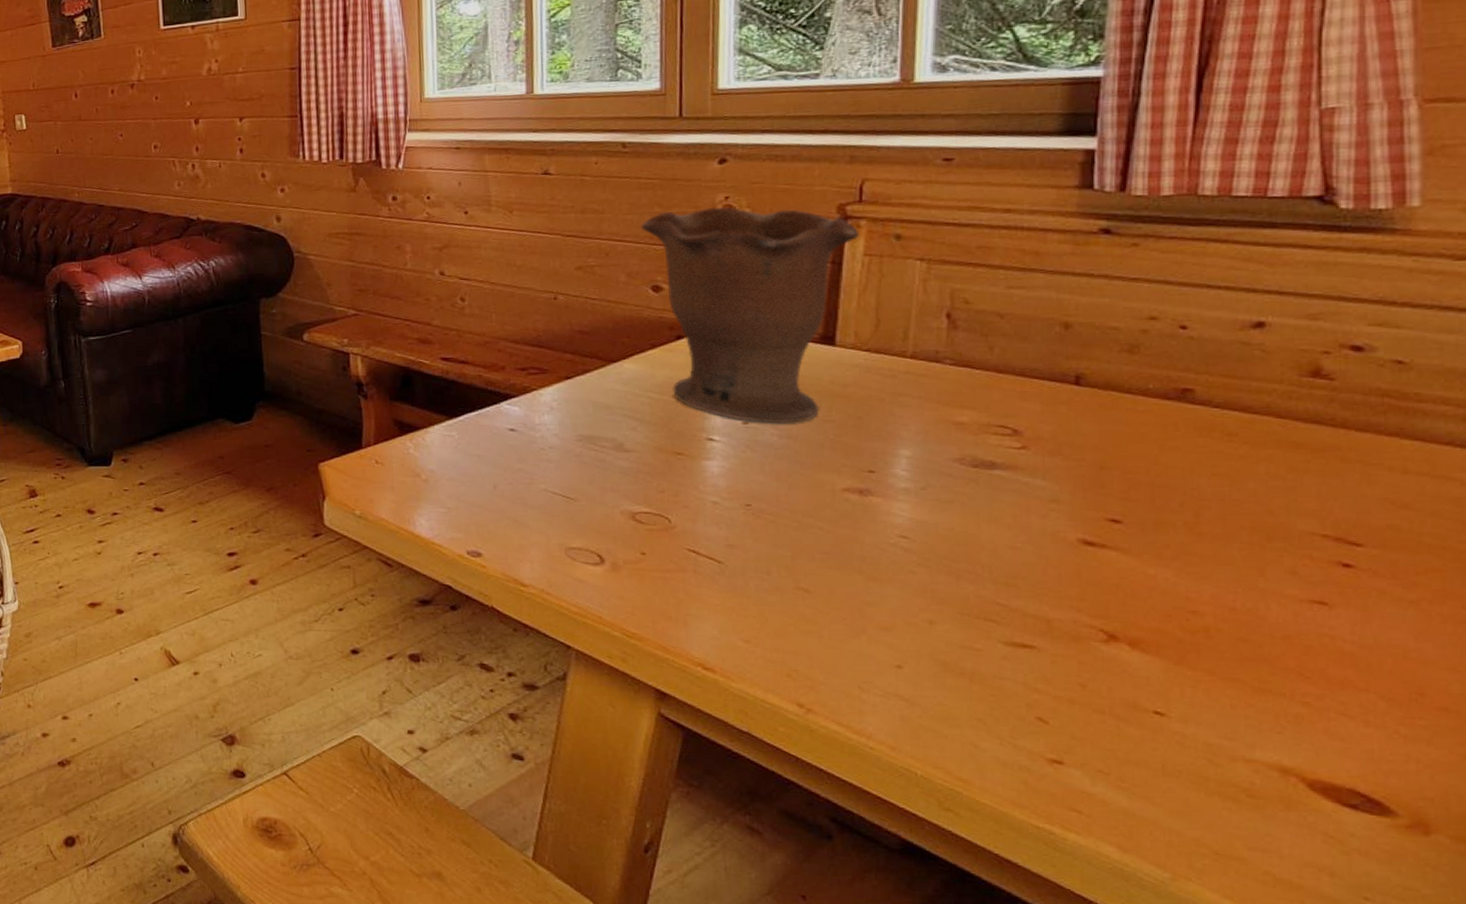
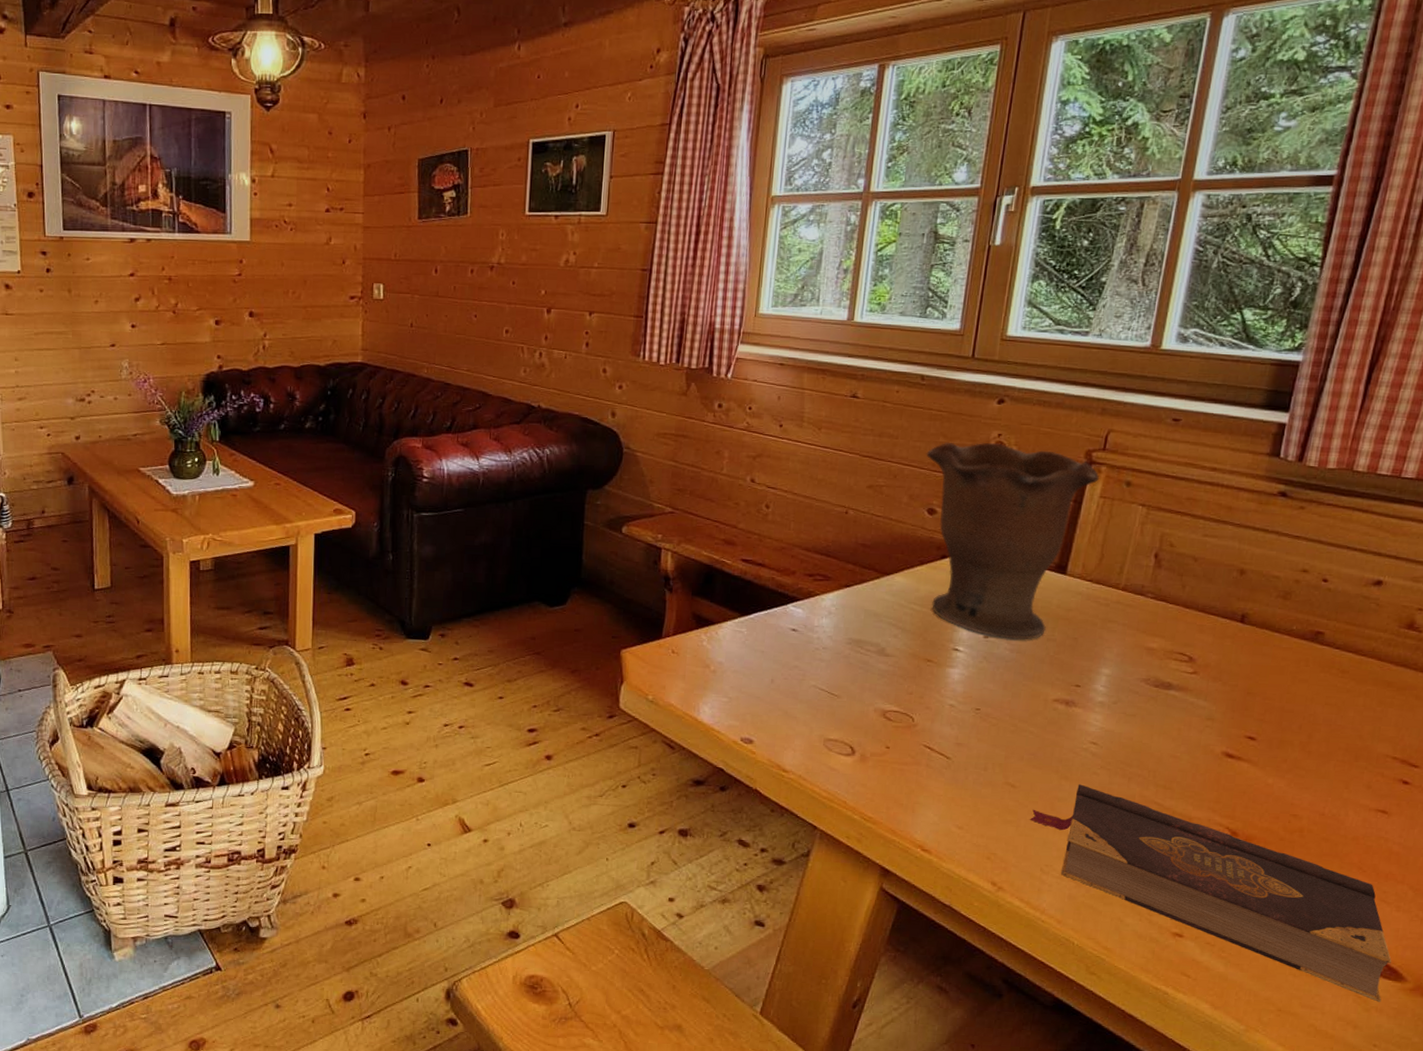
book: none [835,585,1370,843] -> present [1030,784,1391,1002]

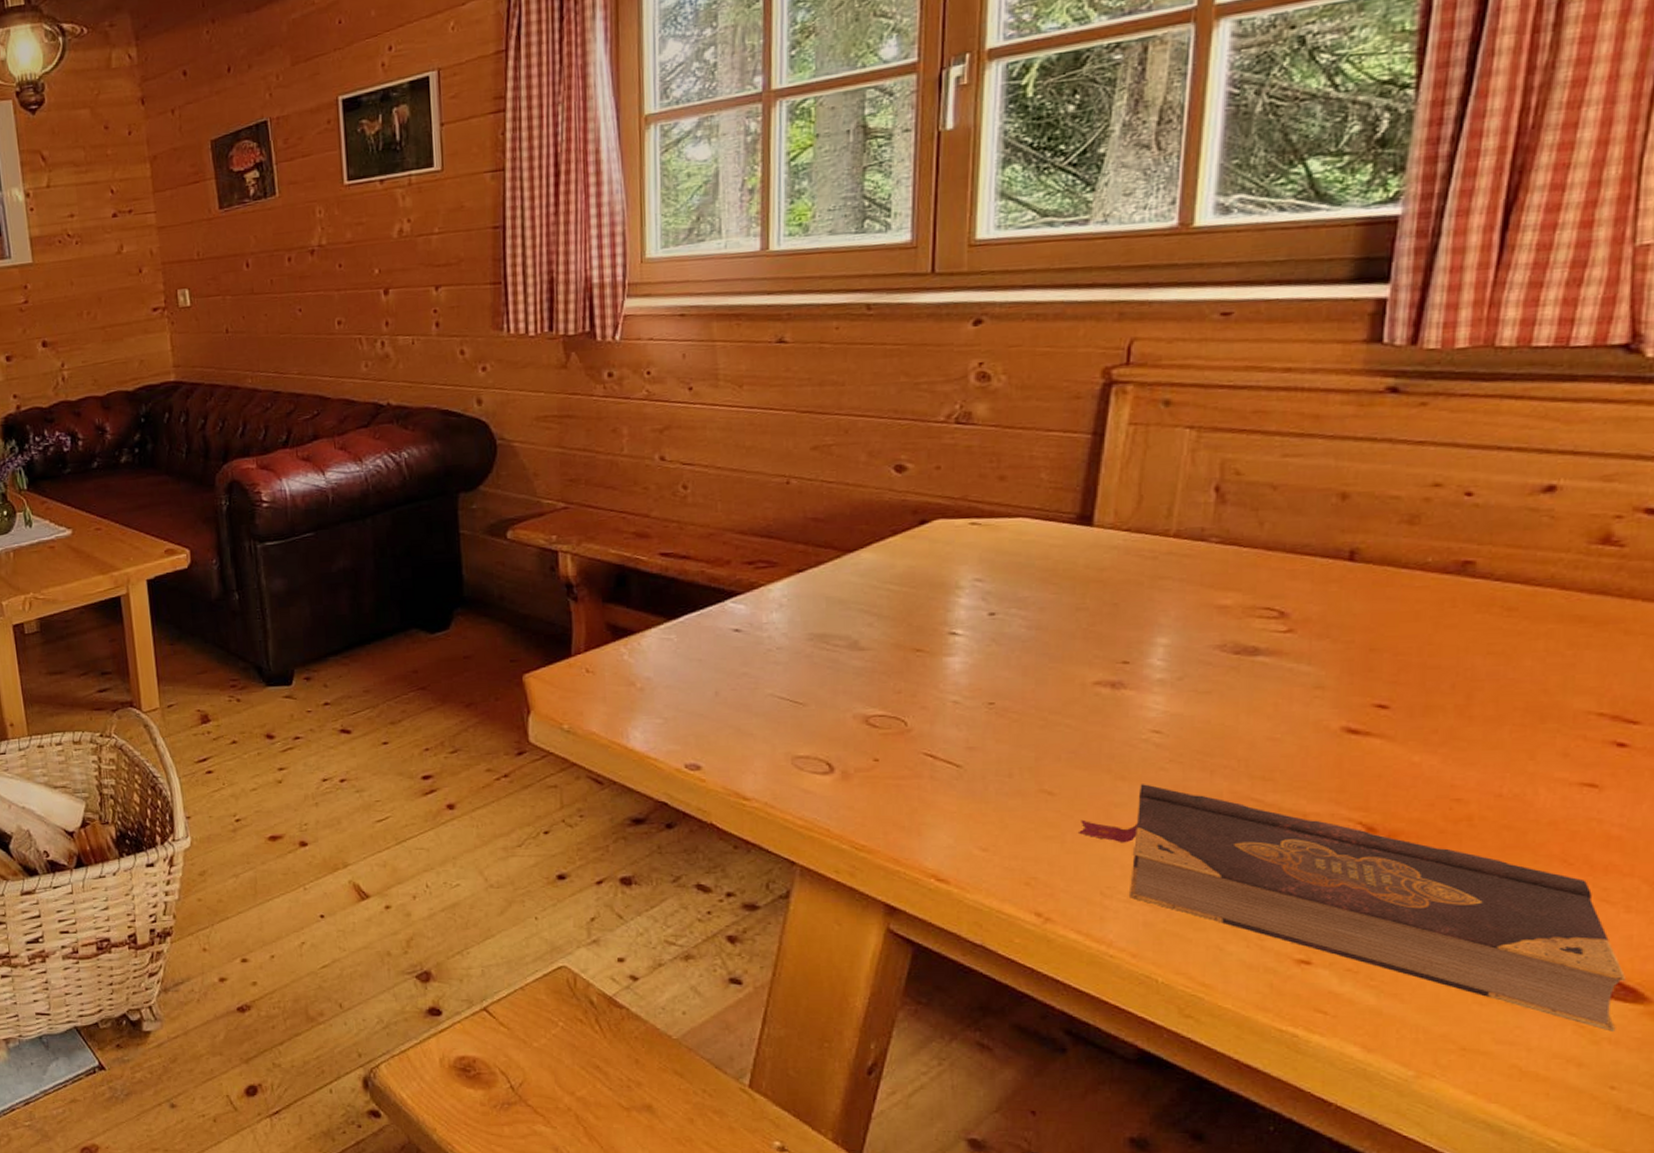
vase: present [926,442,1100,640] -> none [884,373,1126,614]

